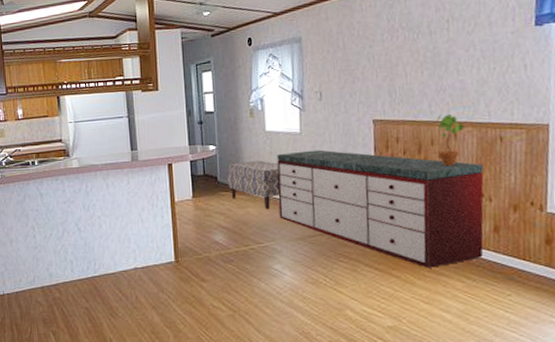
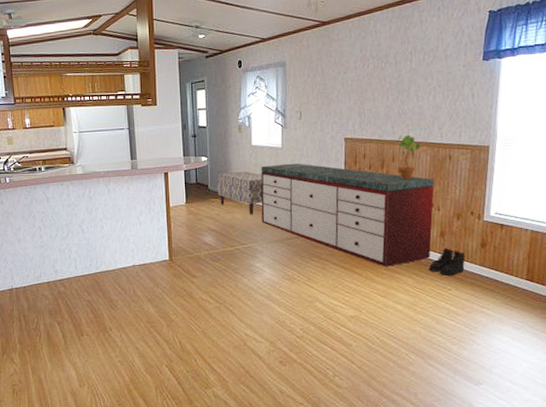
boots: none [482,244,527,278] -> present [429,247,466,276]

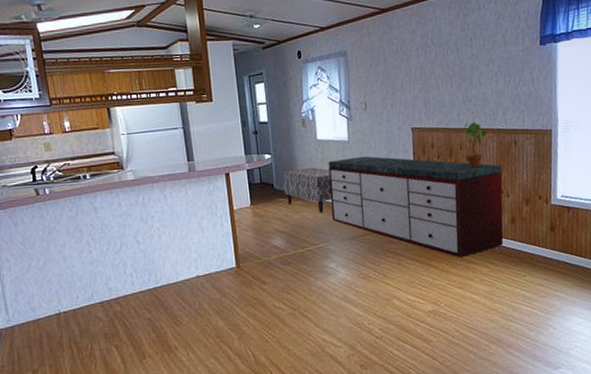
boots: present [429,247,466,276] -> none [503,233,537,262]

